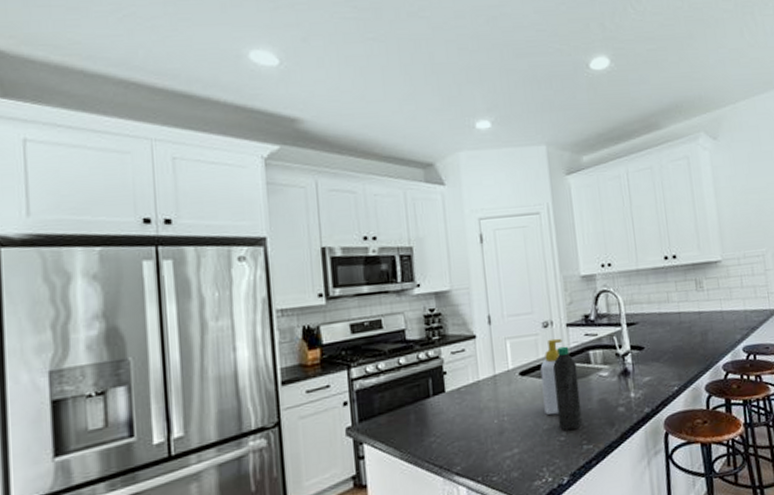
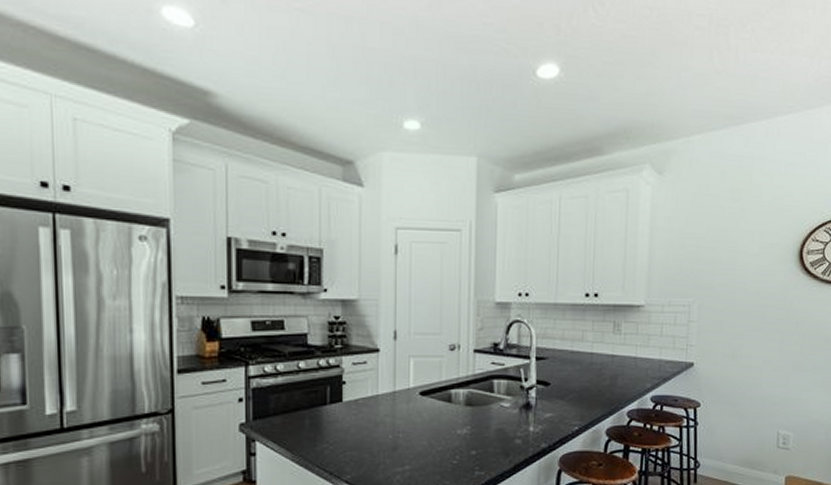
soap bottle: present [540,338,562,416] -> none [441,363,468,438]
water bottle: present [553,346,583,430] -> none [453,372,479,455]

